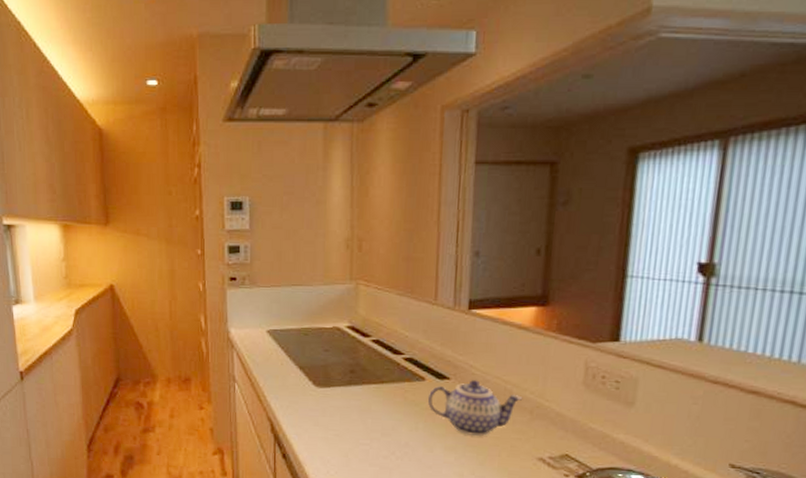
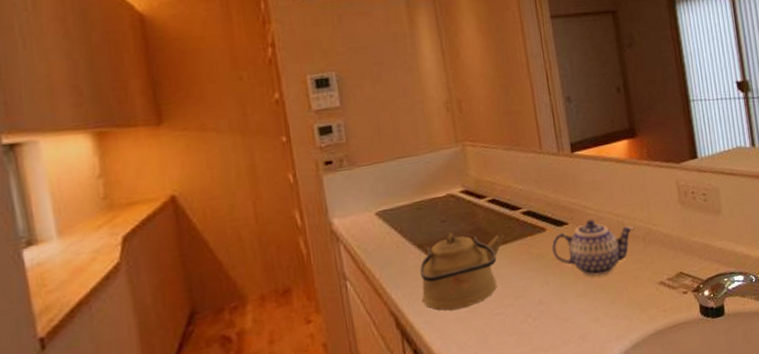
kettle: none [296,362,383,430] -> present [419,232,505,311]

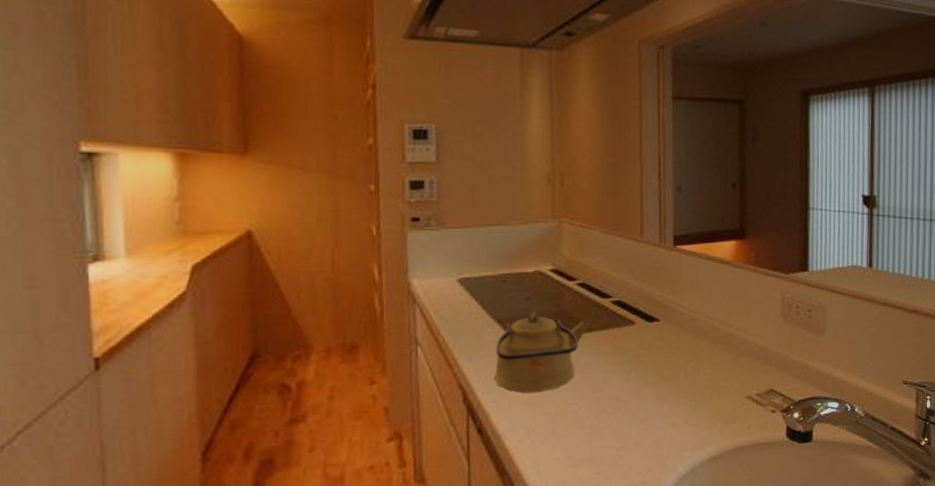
teapot: present [552,218,635,277] -> none [639,318,730,380]

